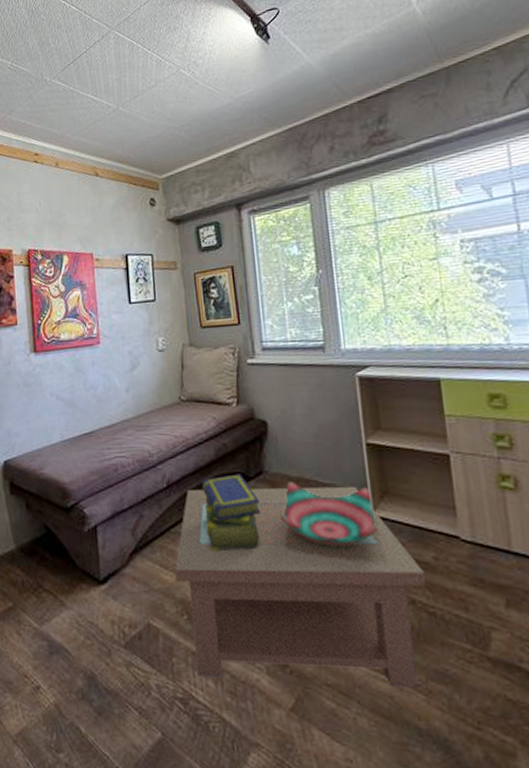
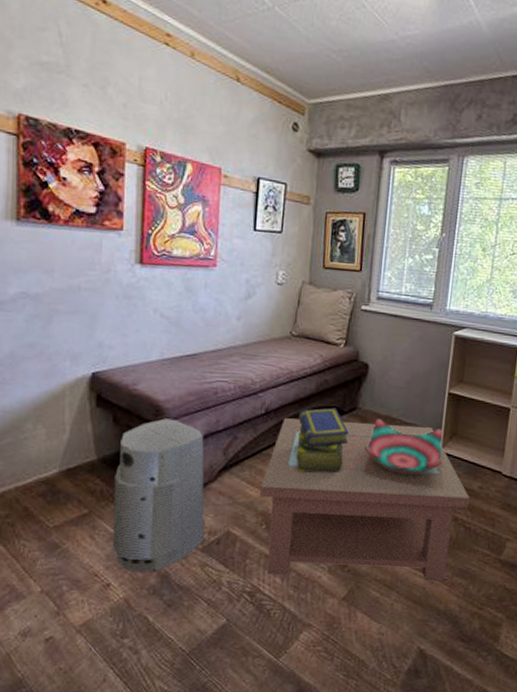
air purifier: none [33,501,125,673] -> present [112,418,205,572]

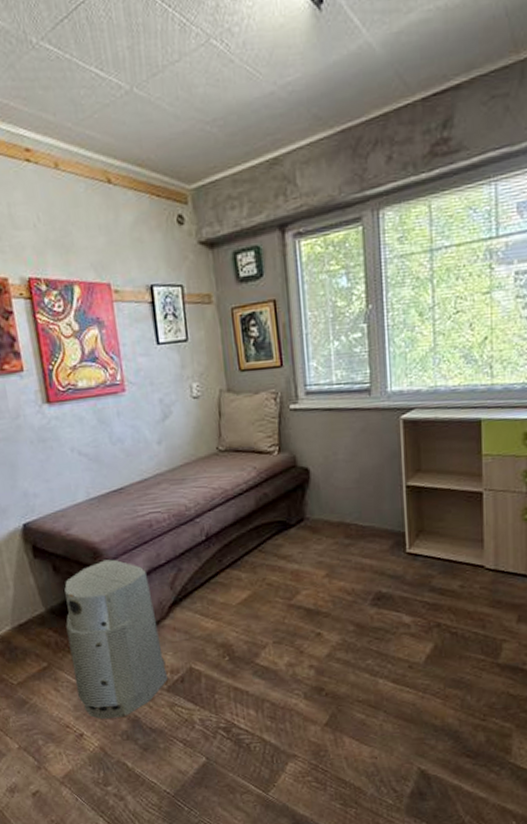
coffee table: present [260,418,470,582] -> none [216,527,452,708]
stack of books: present [296,407,350,473] -> none [242,522,302,596]
decorative bowl: present [363,419,443,476] -> none [319,527,412,584]

